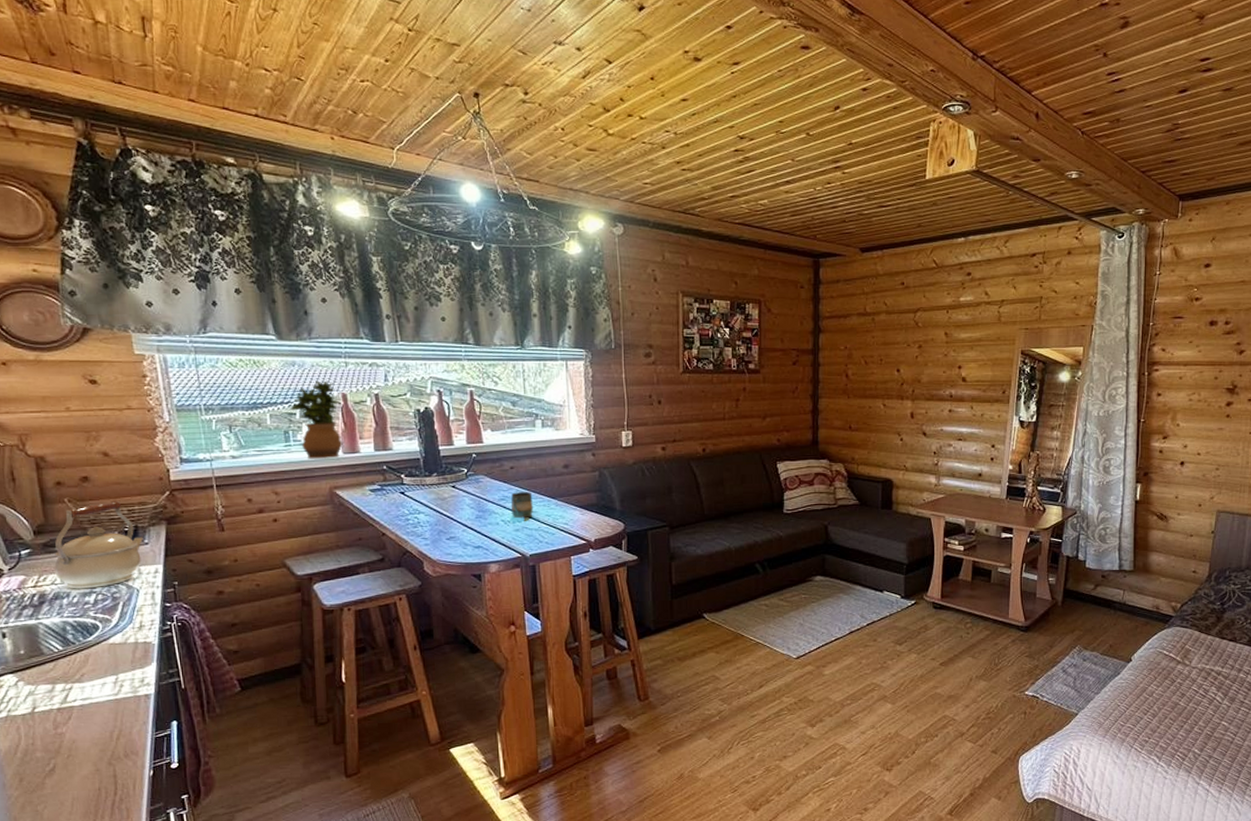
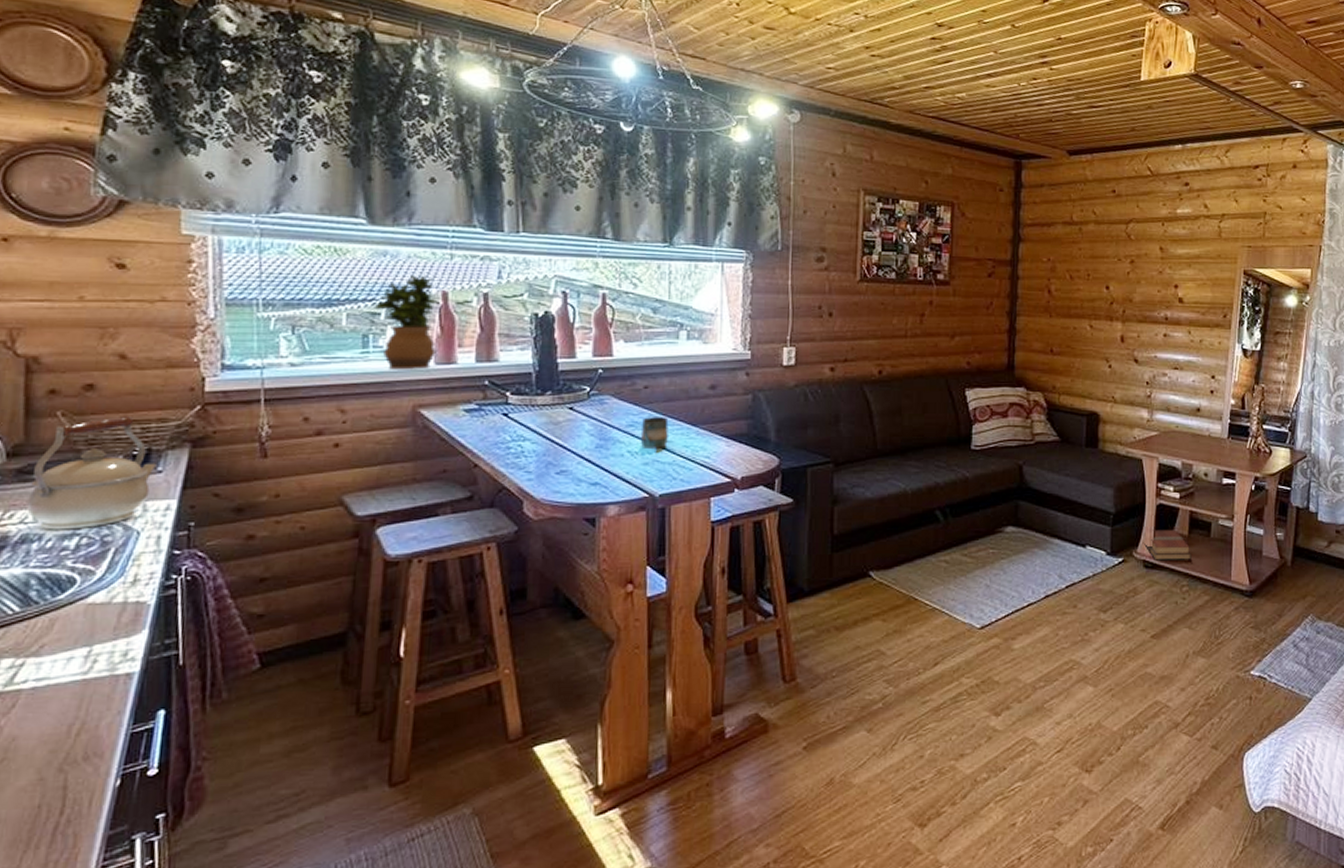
books: none [932,576,974,602] -> present [1143,529,1191,561]

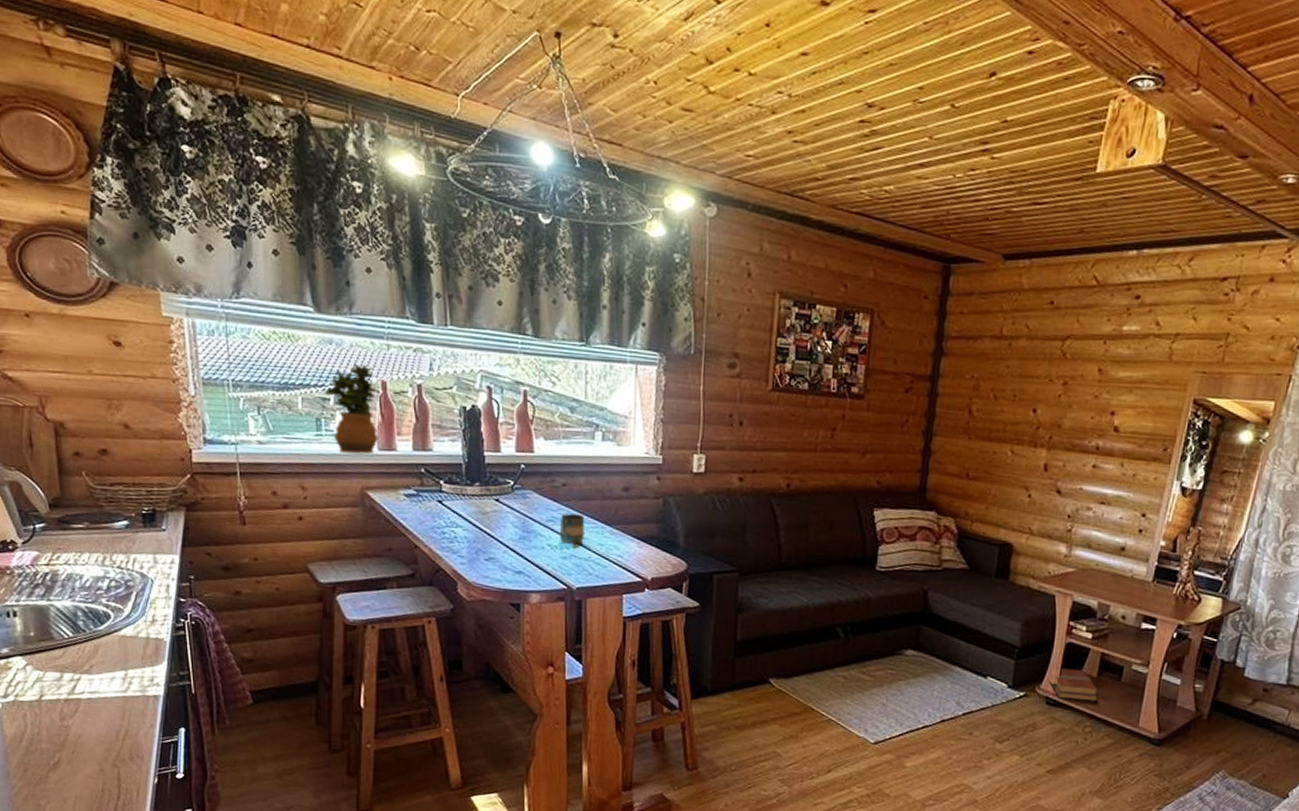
kettle: present [27,416,157,530] -> none [68,479,161,574]

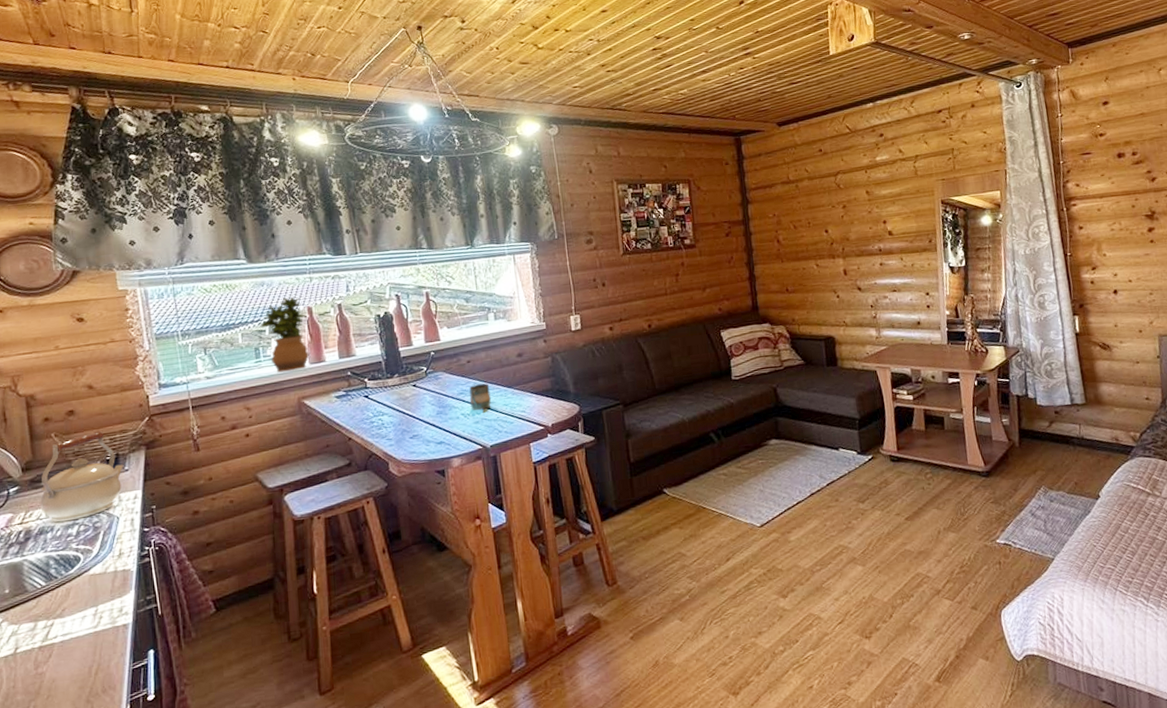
kettle: none [68,479,161,574] -> present [40,431,124,523]
books: present [1047,667,1099,702] -> none [887,426,931,455]

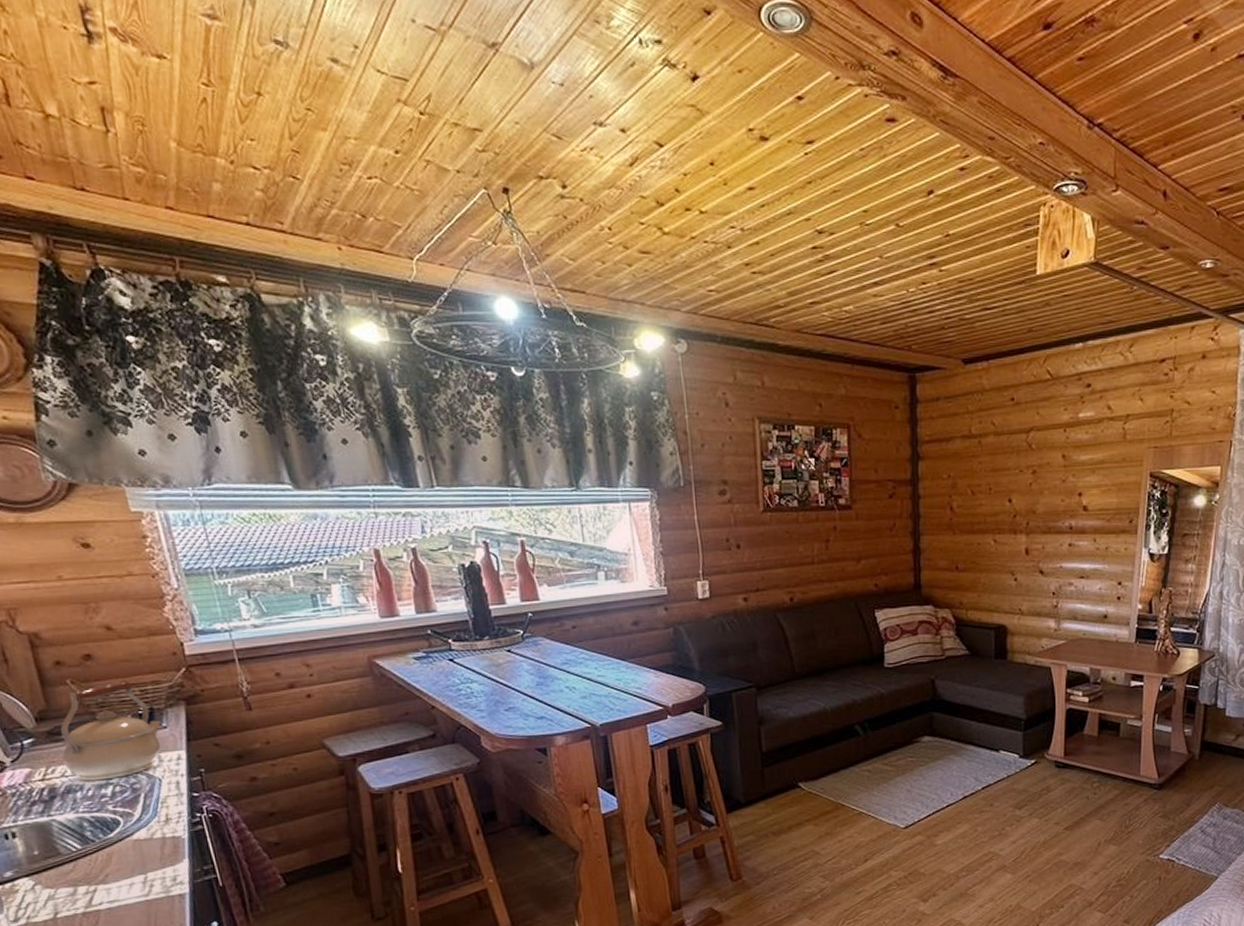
potted plant: present [260,296,309,373] -> none [315,534,379,625]
mug: present [469,383,491,411] -> none [575,654,601,685]

